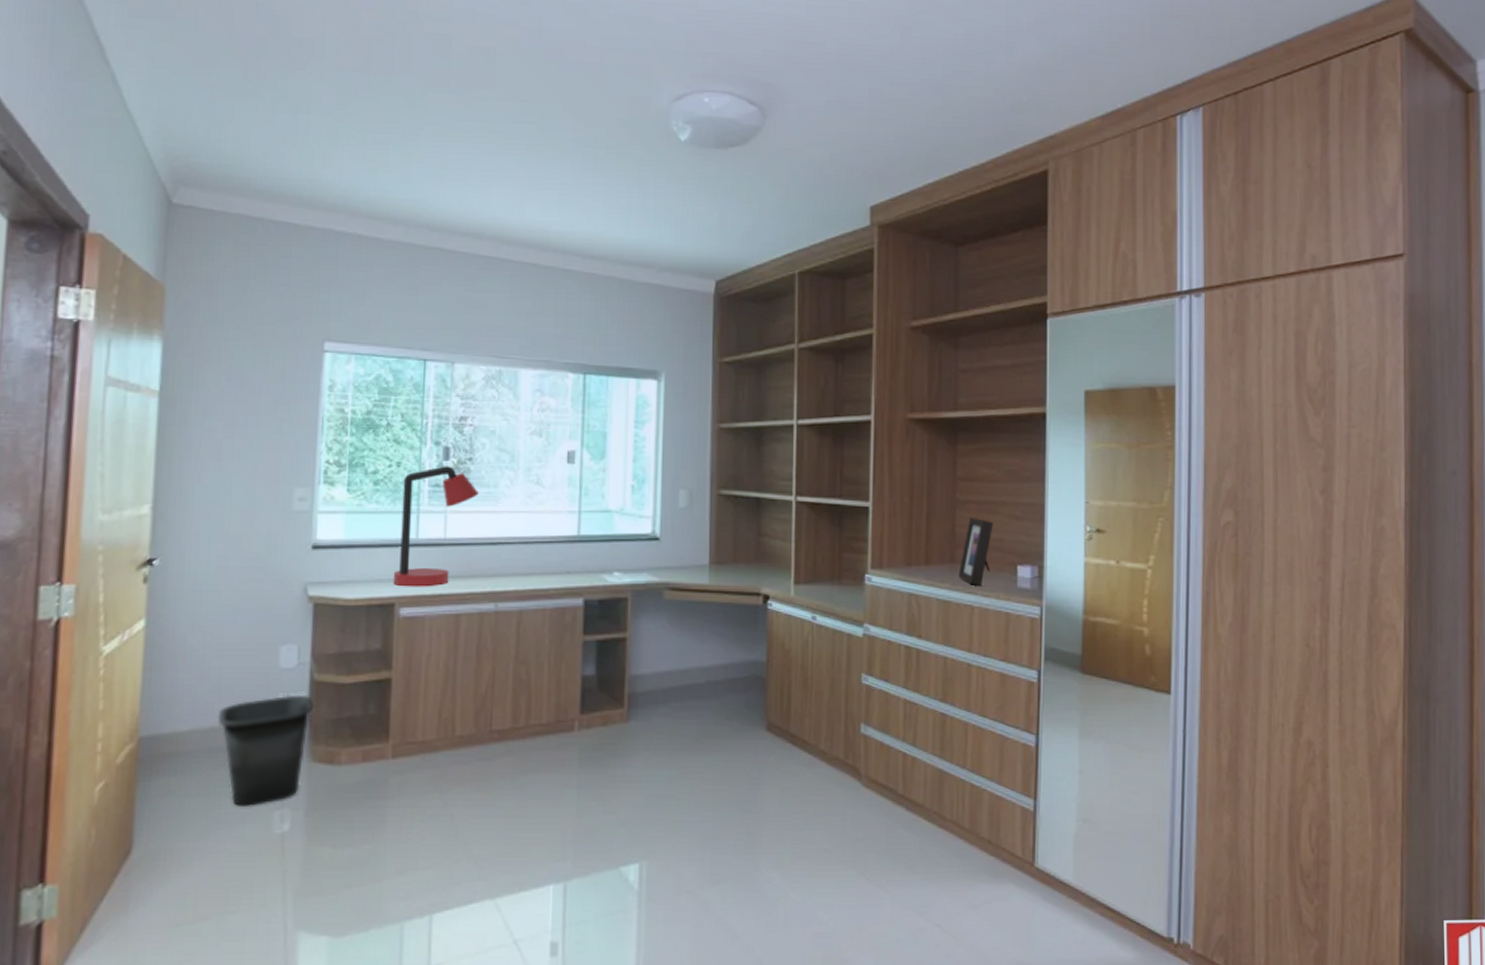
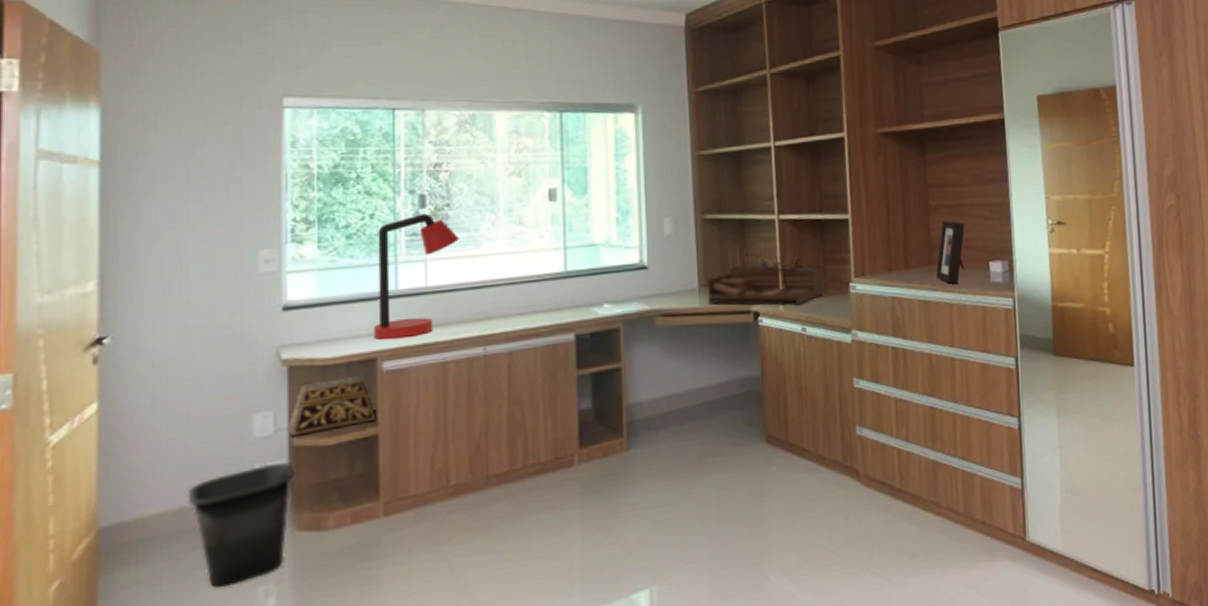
decorative box: none [309,619,391,672] -> present [287,375,377,438]
desk organizer: none [717,524,837,592] -> present [706,245,823,306]

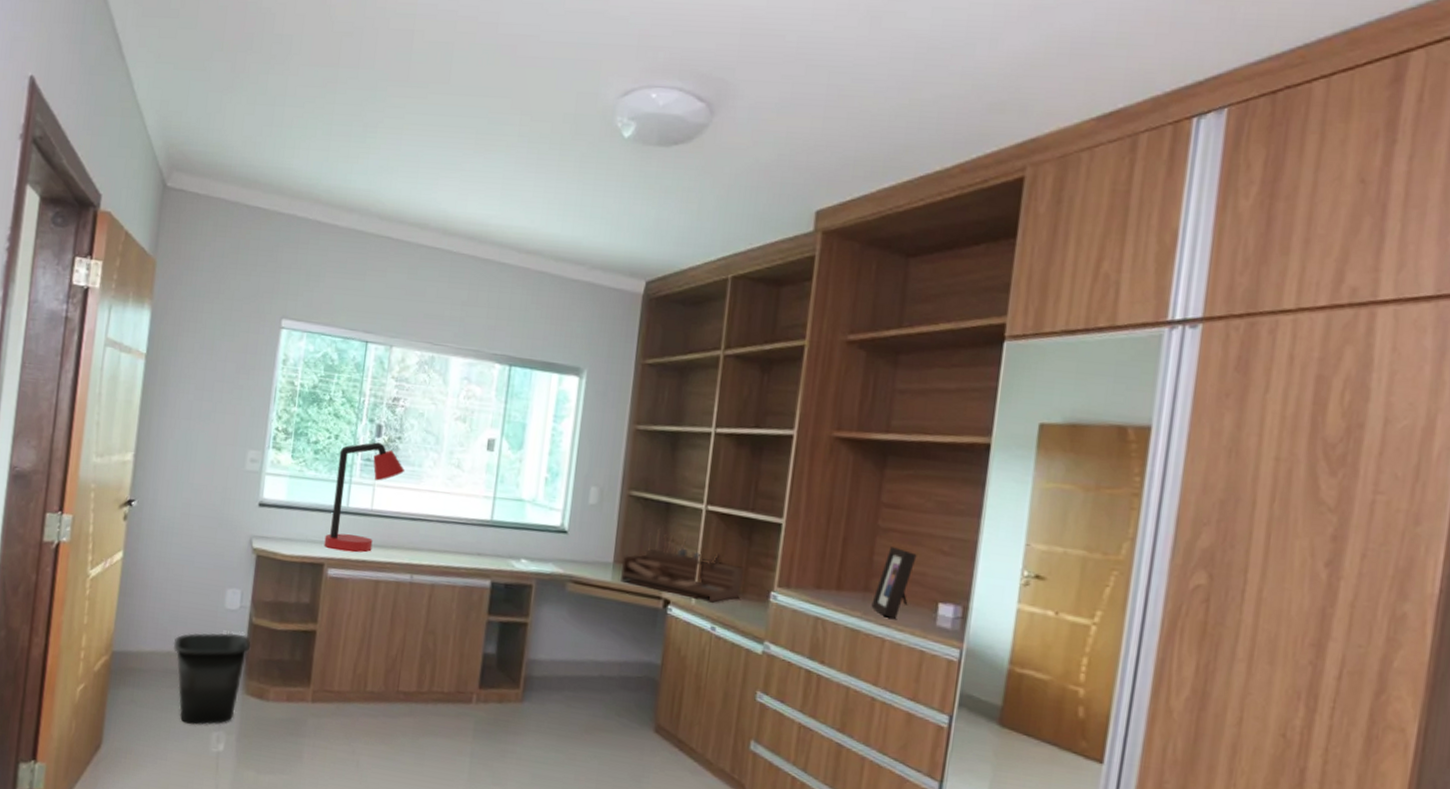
decorative box: present [287,375,377,438] -> none [249,572,317,619]

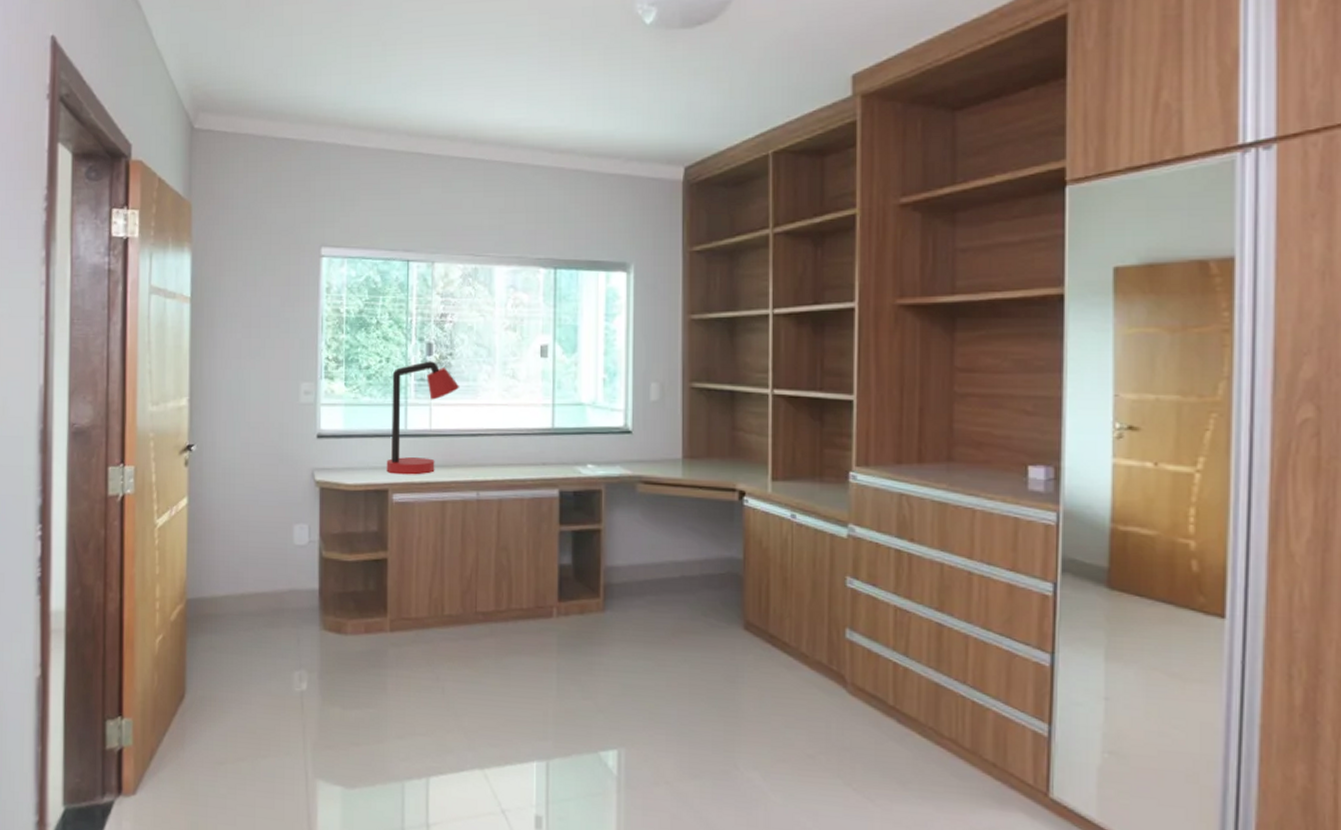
waste bin: present [173,633,251,725] -> none [246,569,324,666]
desk organizer: present [621,528,744,603] -> none [691,418,818,489]
picture frame: present [871,547,917,620] -> none [957,412,999,488]

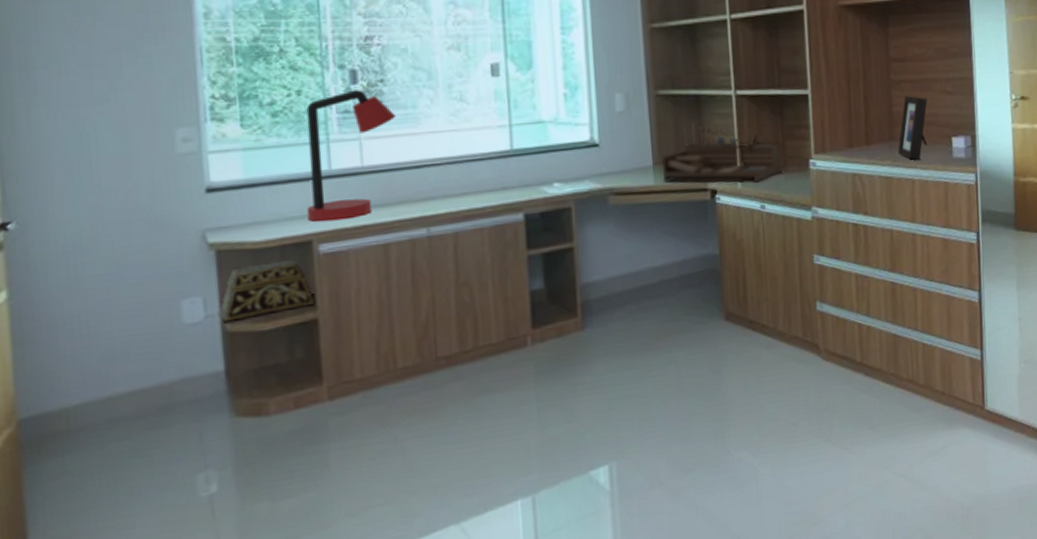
decorative box: none [318,503,387,550] -> present [218,259,316,324]
desk organizer: none [691,418,818,489] -> present [661,122,782,184]
picture frame: none [957,412,999,488] -> present [898,96,928,161]

